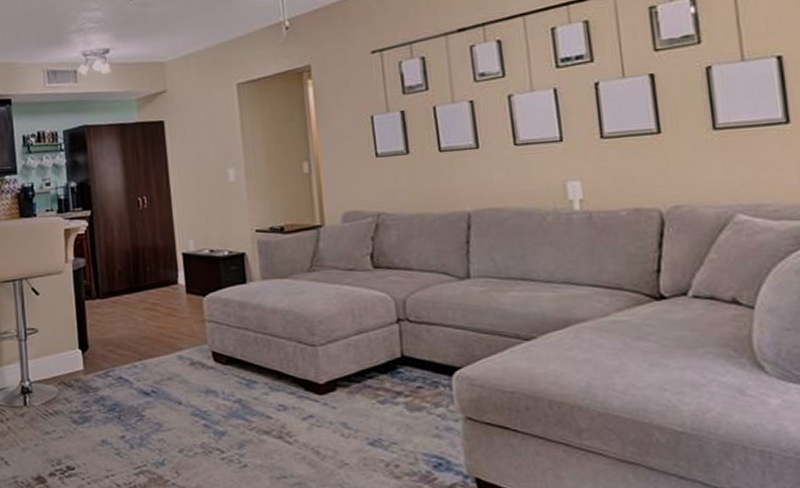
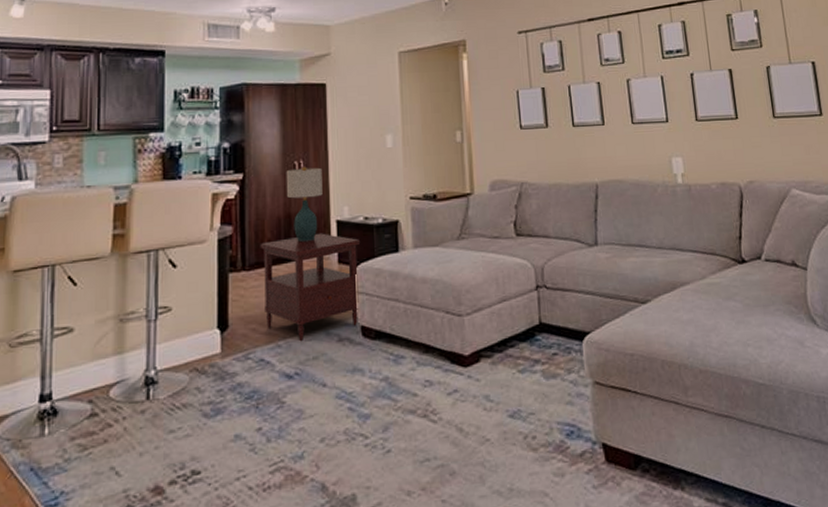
side table: none [111,265,209,364] -> present [260,233,359,342]
table lamp: none [130,202,167,273] -> present [286,167,323,242]

